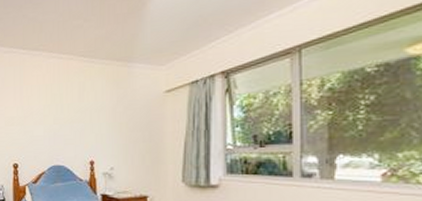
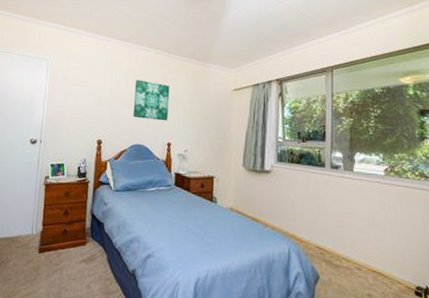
wall art: none [48,92,88,137] -> present [132,80,170,121]

